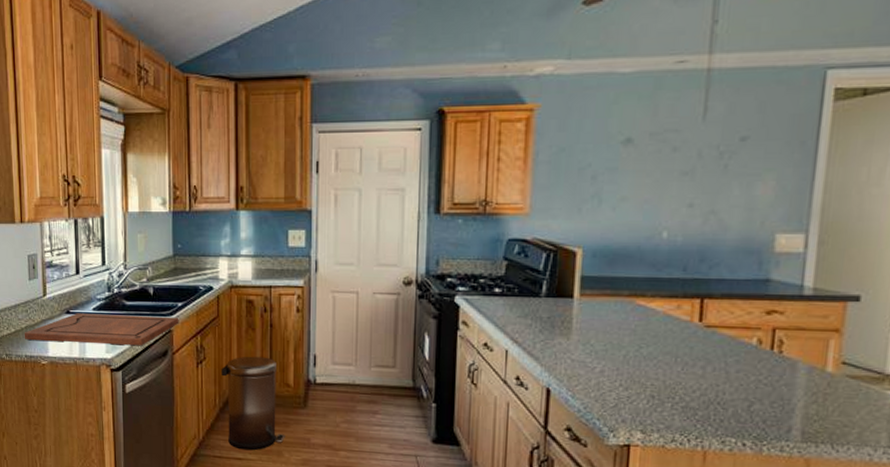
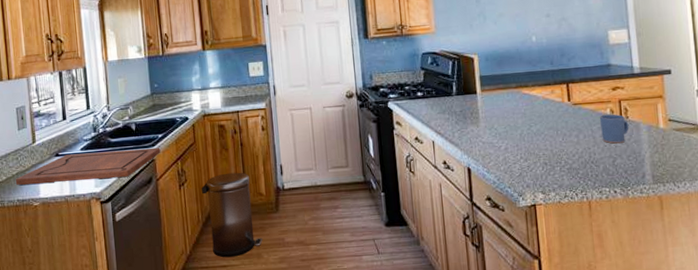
mug: none [738,344,782,384] -> present [599,114,629,144]

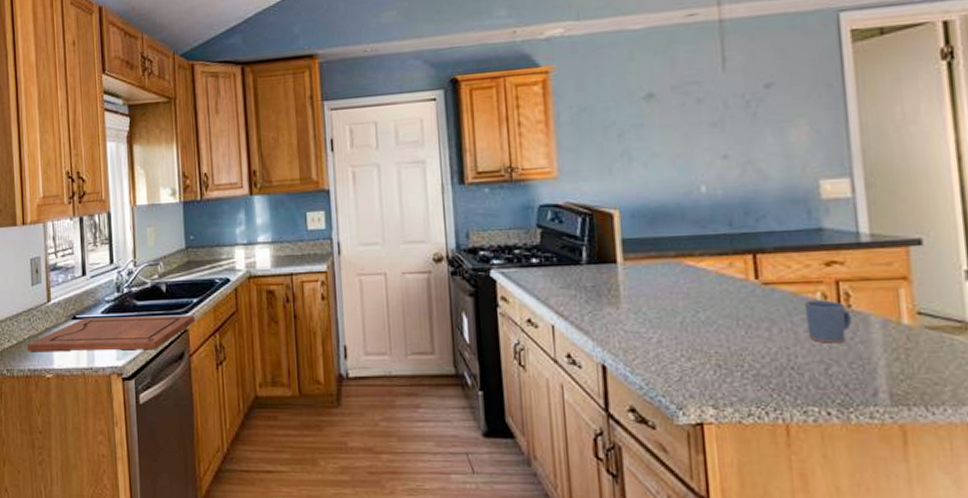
pedal bin: present [202,172,263,258] -> none [244,352,319,461]

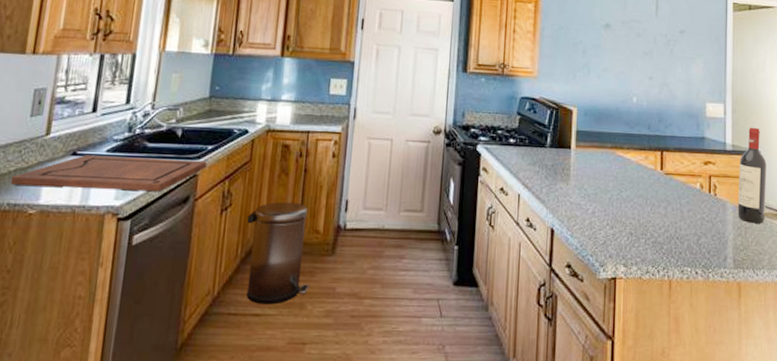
pedal bin: none [244,352,319,461] -> present [247,202,310,305]
mug: present [803,300,853,343] -> none [688,188,717,221]
wine bottle: none [885,205,940,342] -> present [737,127,767,223]

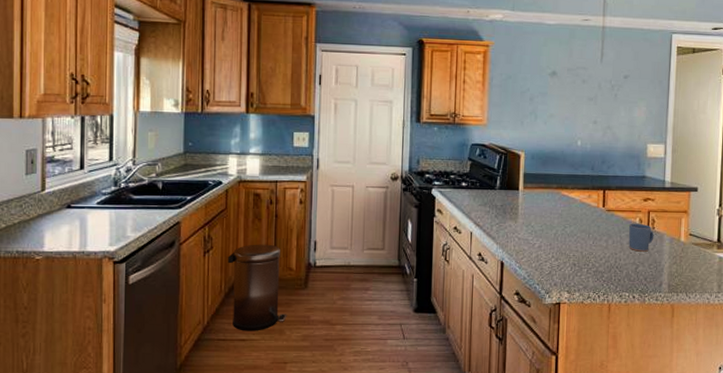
cutting board: present [10,155,207,192] -> none [16,207,188,238]
mug: none [688,188,717,221] -> present [628,223,654,252]
wine bottle: present [737,127,767,223] -> none [673,165,703,253]

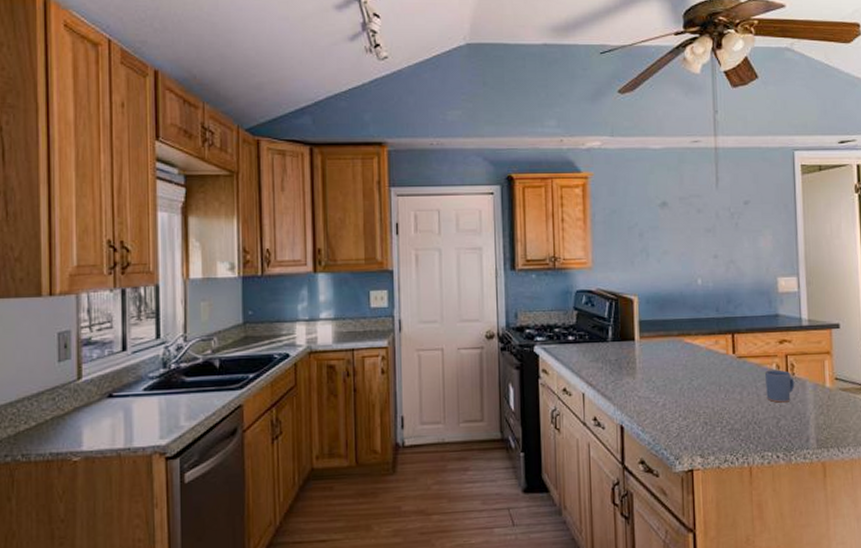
pedal bin: present [228,244,287,331] -> none [301,424,374,530]

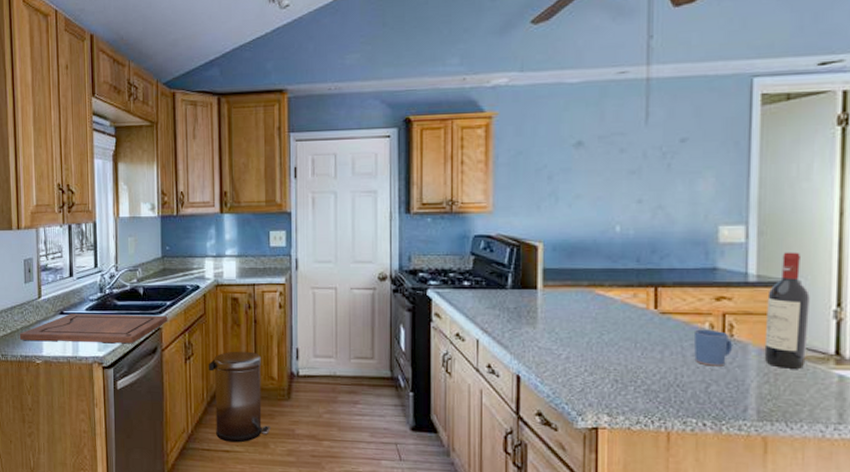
cutting board: none [48,390,251,433] -> present [19,314,168,344]
pedal bin: none [301,424,374,530] -> present [209,351,271,443]
wine bottle: none [817,298,848,400] -> present [764,252,810,369]

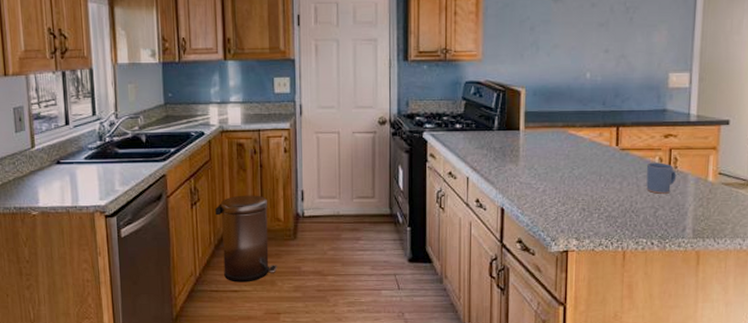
cutting board: present [19,314,168,344] -> none [11,162,173,192]
wine bottle: present [764,252,810,369] -> none [699,95,736,194]

